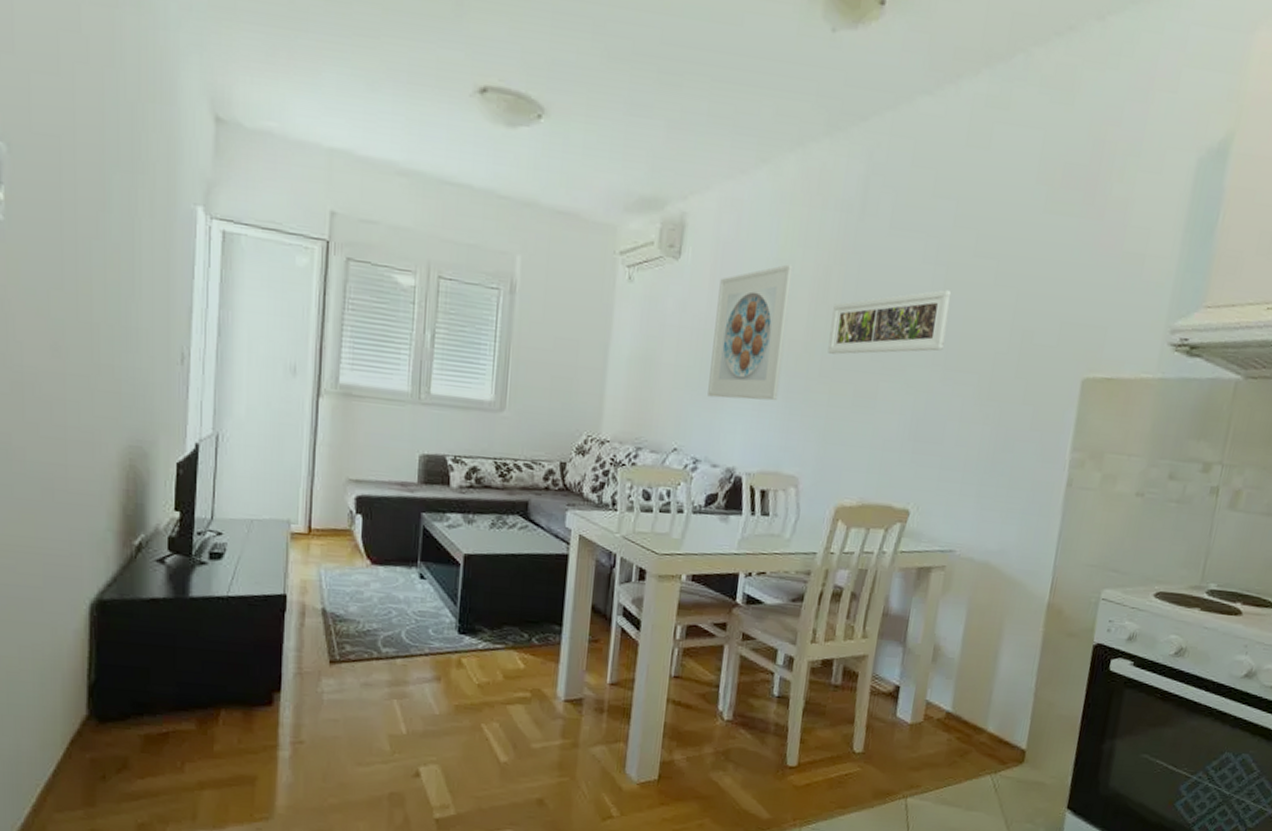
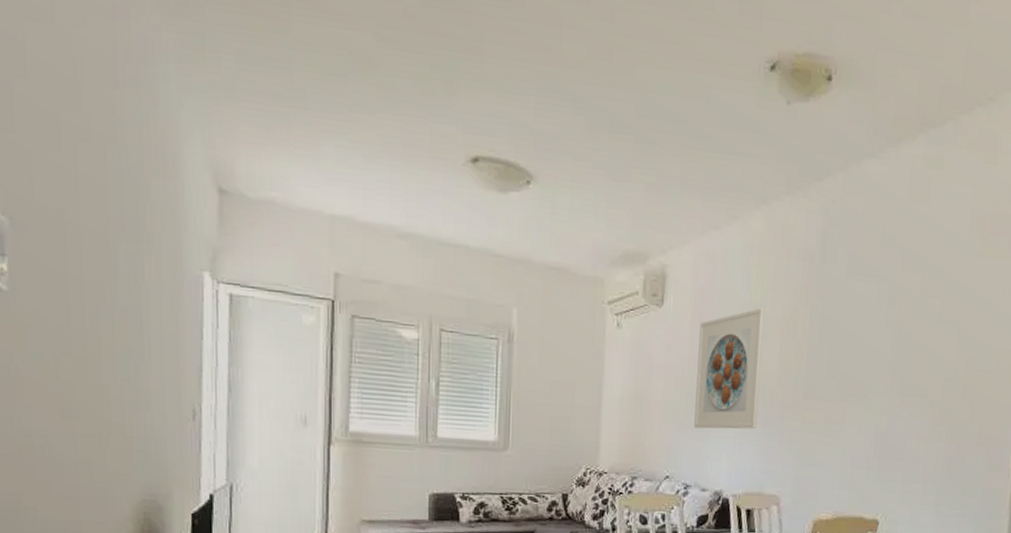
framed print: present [828,289,952,355] -> none [799,325,904,386]

